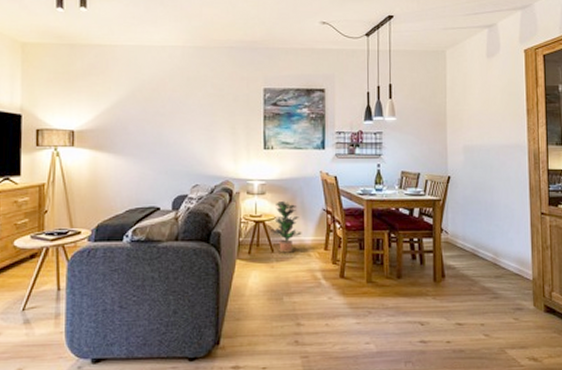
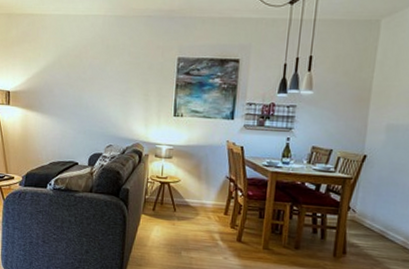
potted plant: present [270,200,302,253] -> none [174,165,204,214]

